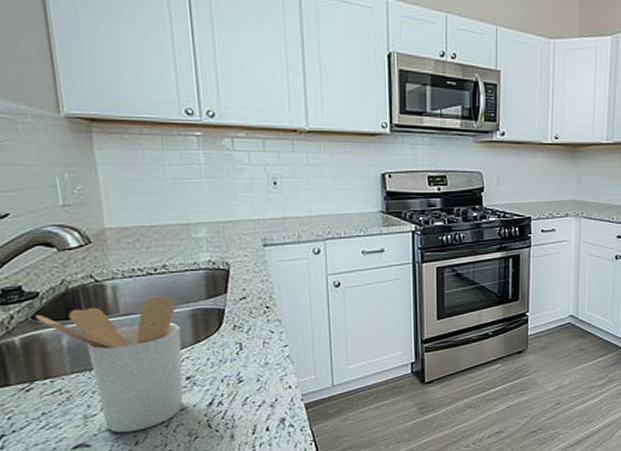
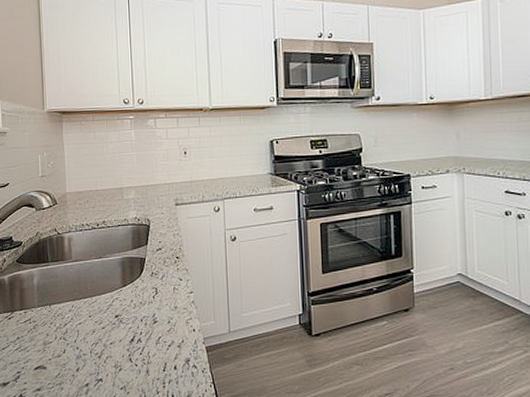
utensil holder: present [34,296,183,433] -> none [18,246,113,360]

